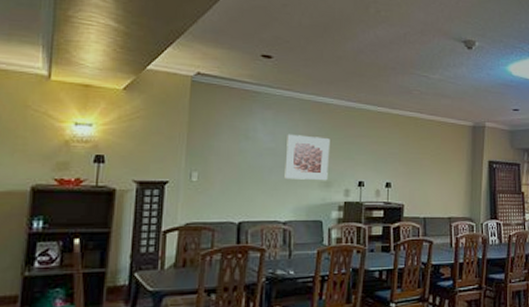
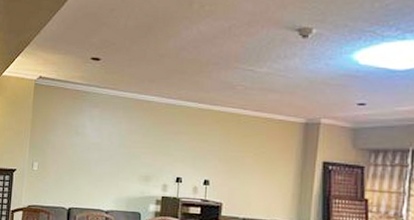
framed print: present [284,133,330,181] -> none [108,130,150,175]

